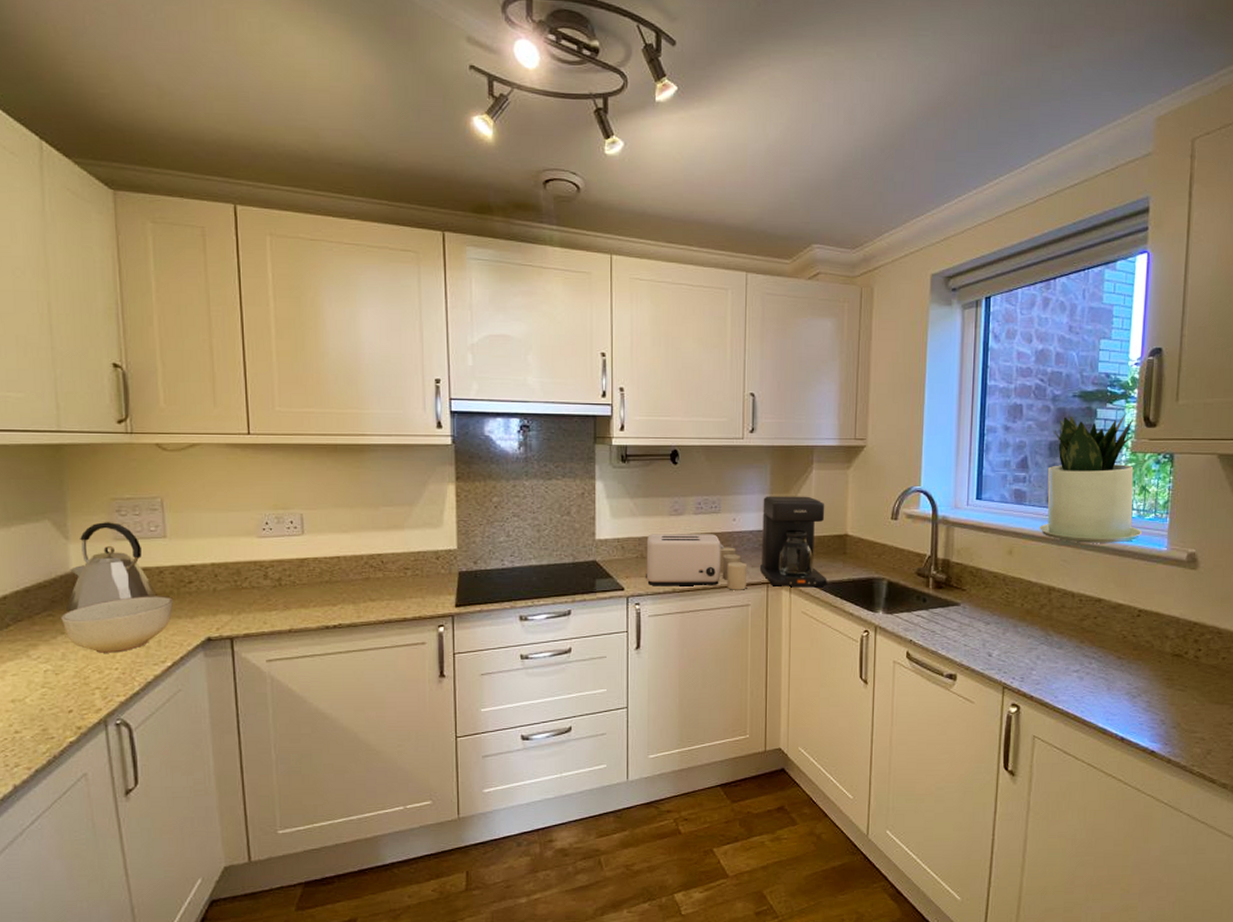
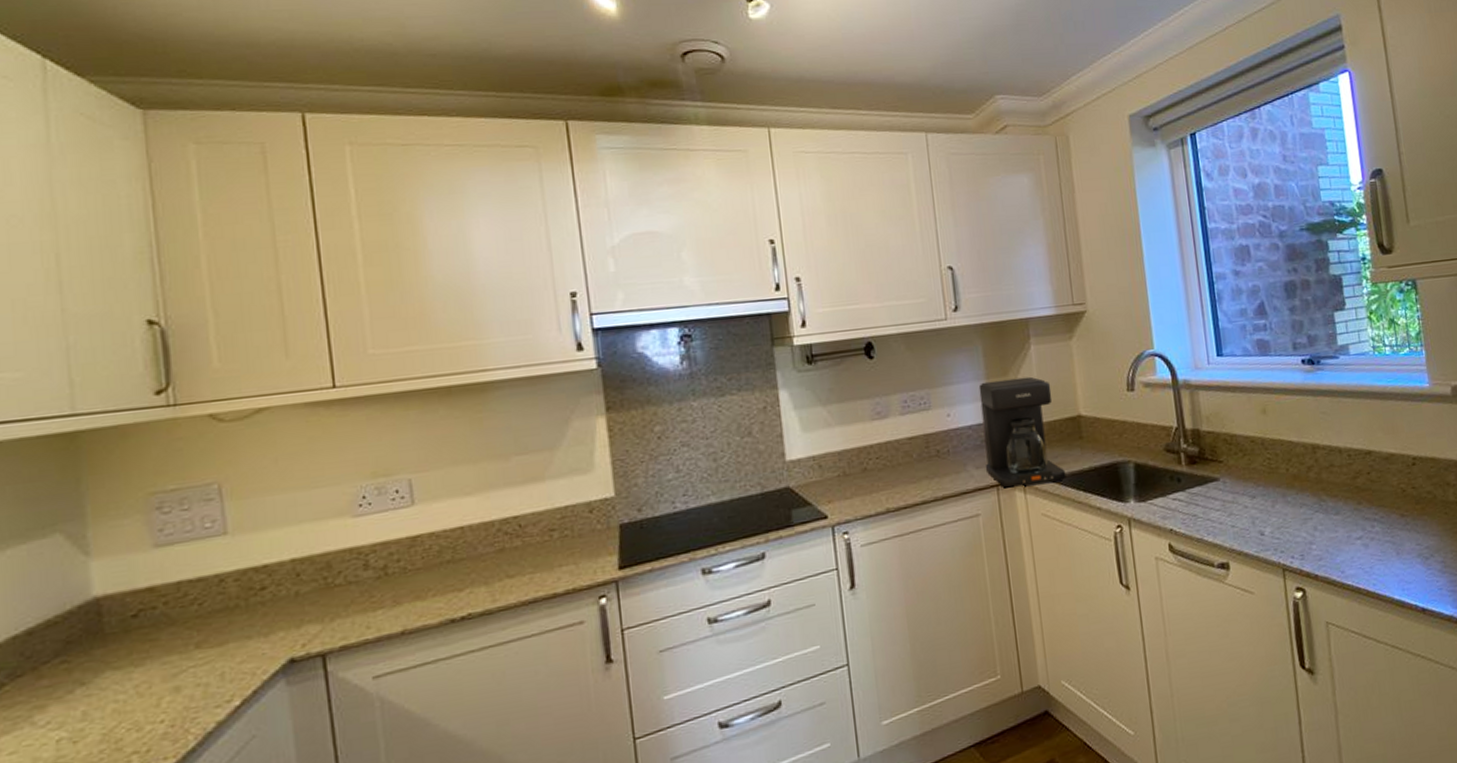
bowl: present [61,596,173,653] -> none [80,611,240,704]
kettle: present [66,522,157,612] -> none [87,523,217,654]
toaster: present [646,534,724,586] -> none [847,435,942,509]
canister: present [719,547,746,590] -> none [936,448,973,500]
planter: present [1039,412,1143,543] -> none [1285,241,1400,391]

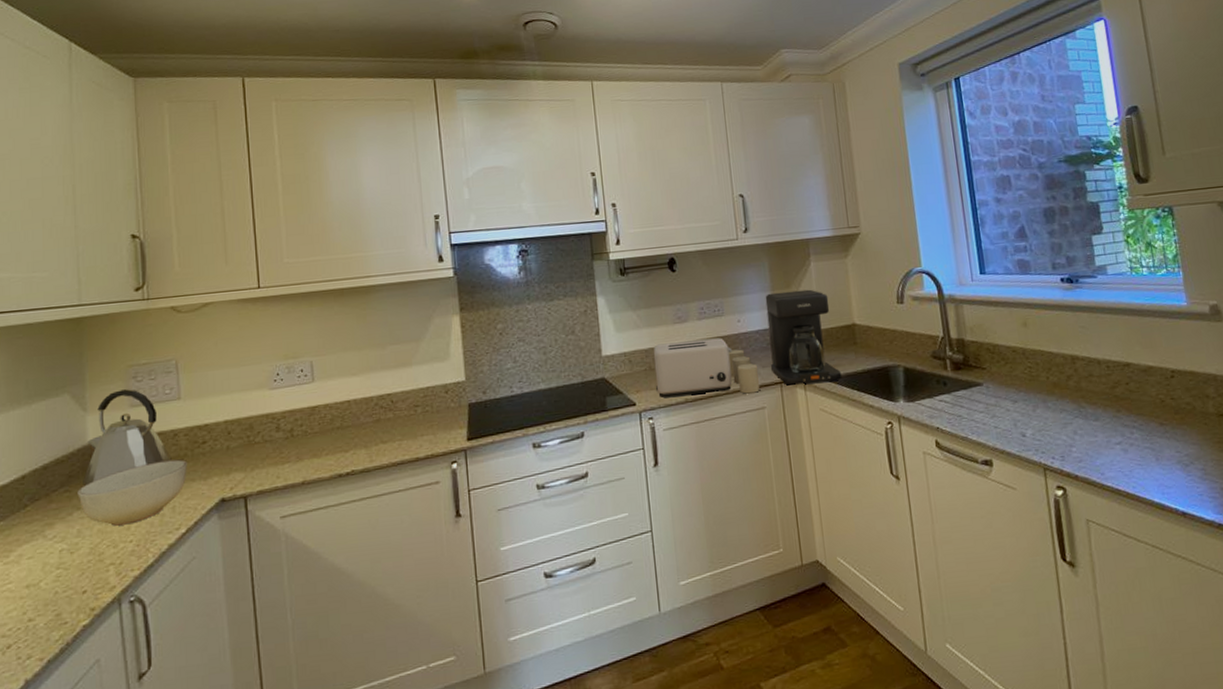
bowl: none [80,611,240,704] -> present [77,459,187,526]
kettle: none [87,523,217,654] -> present [83,389,172,486]
toaster: none [847,435,942,509] -> present [653,338,733,398]
canister: none [936,448,973,500] -> present [728,349,760,394]

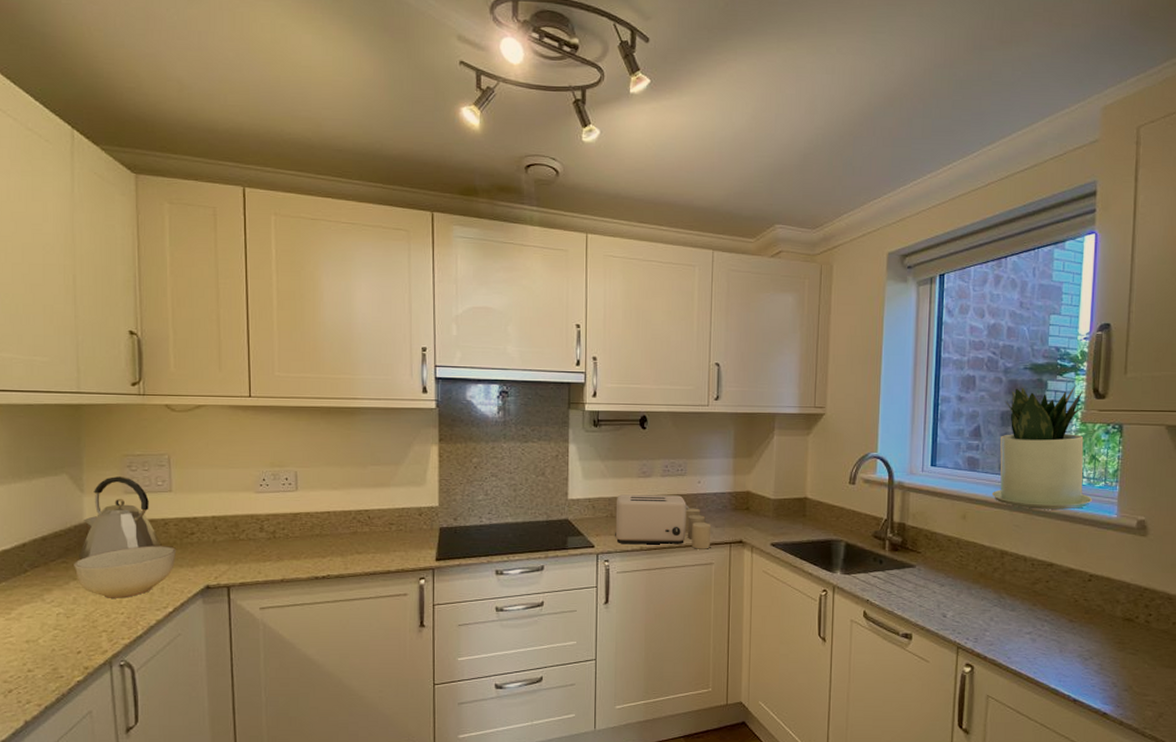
coffee maker: present [765,289,842,386] -> none [722,460,787,547]
planter: none [1045,171,1158,307] -> present [991,384,1093,510]

